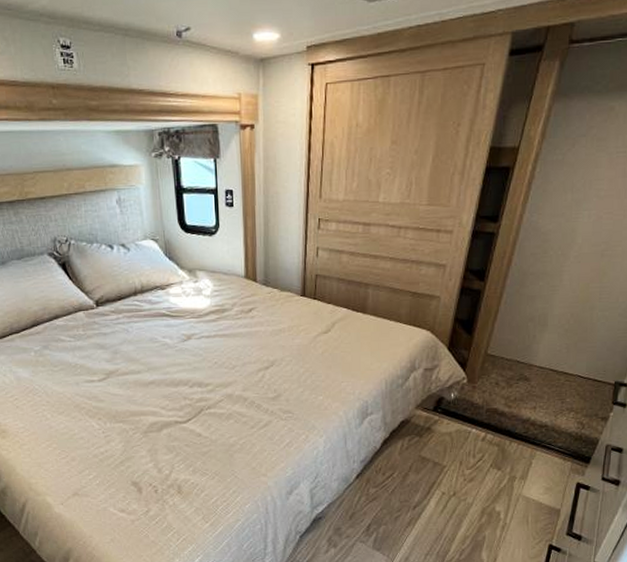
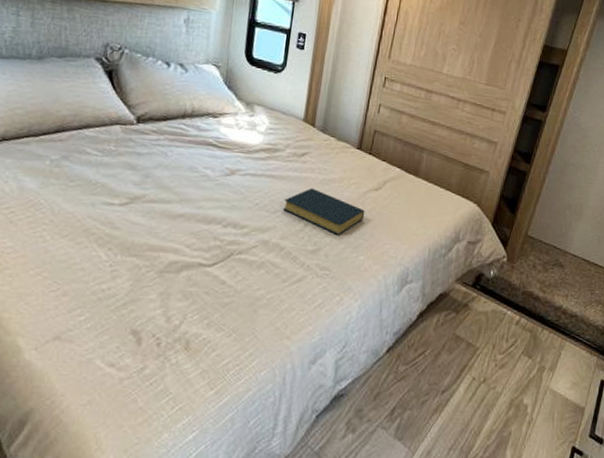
hardback book: none [240,340,318,381] -> present [283,188,365,236]

